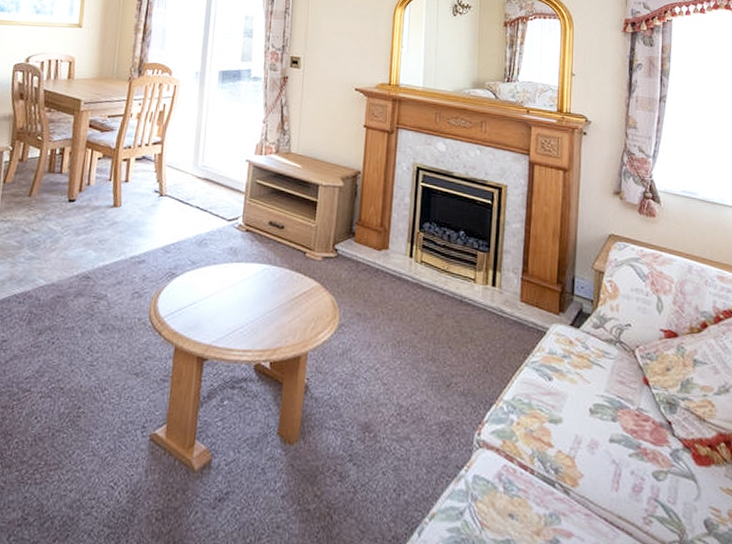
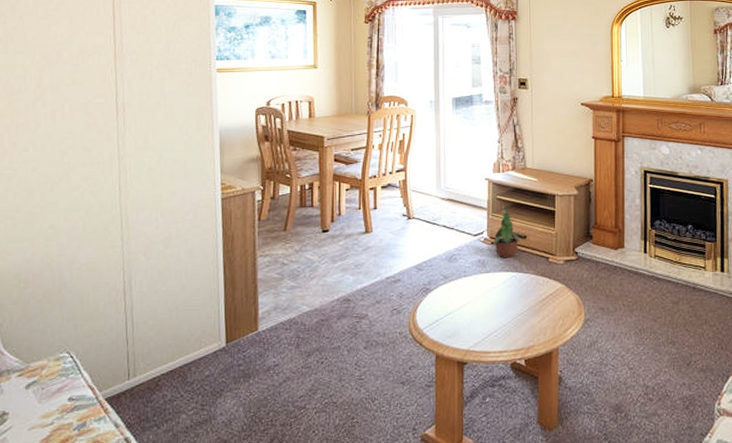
potted plant: none [246,191,277,249] -> present [492,205,521,258]

